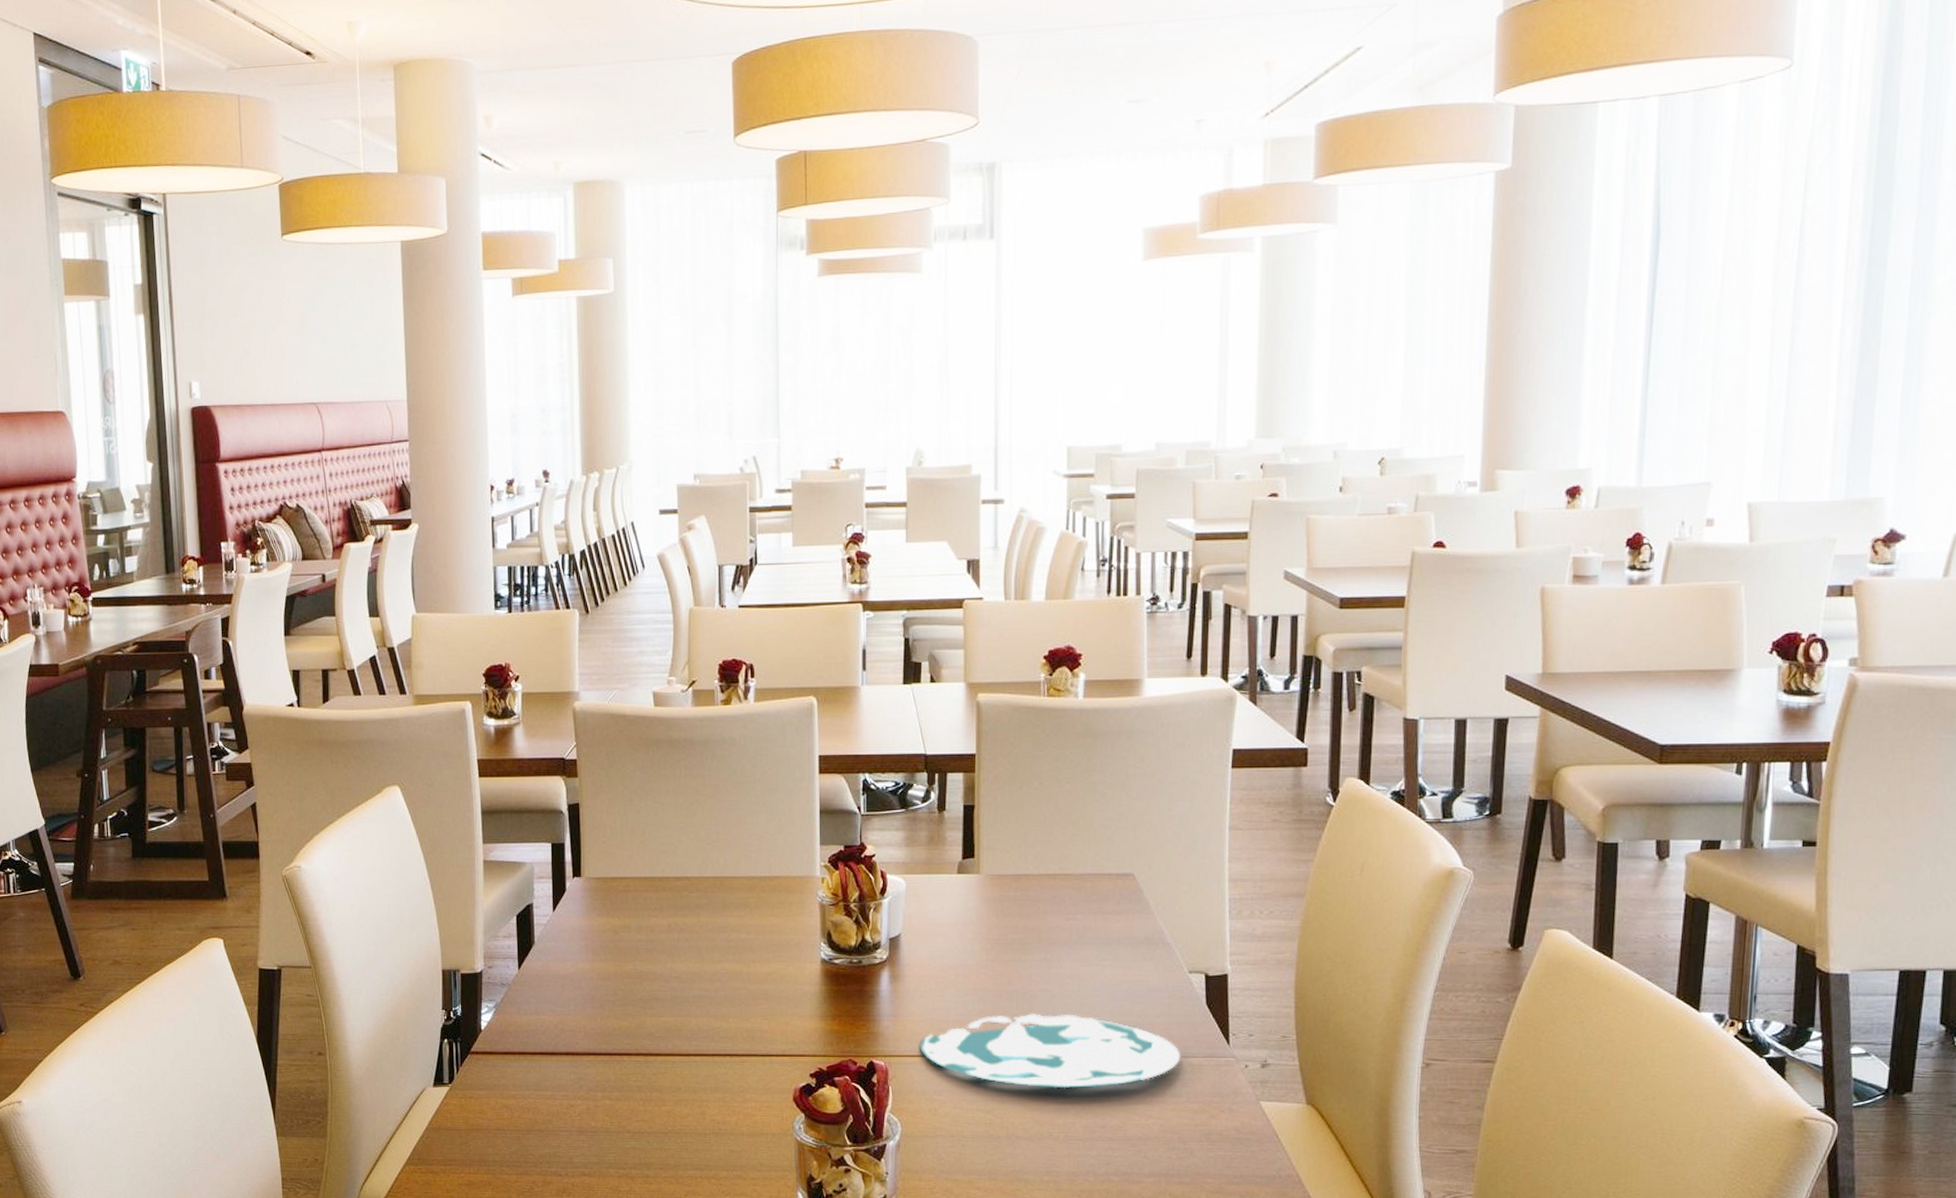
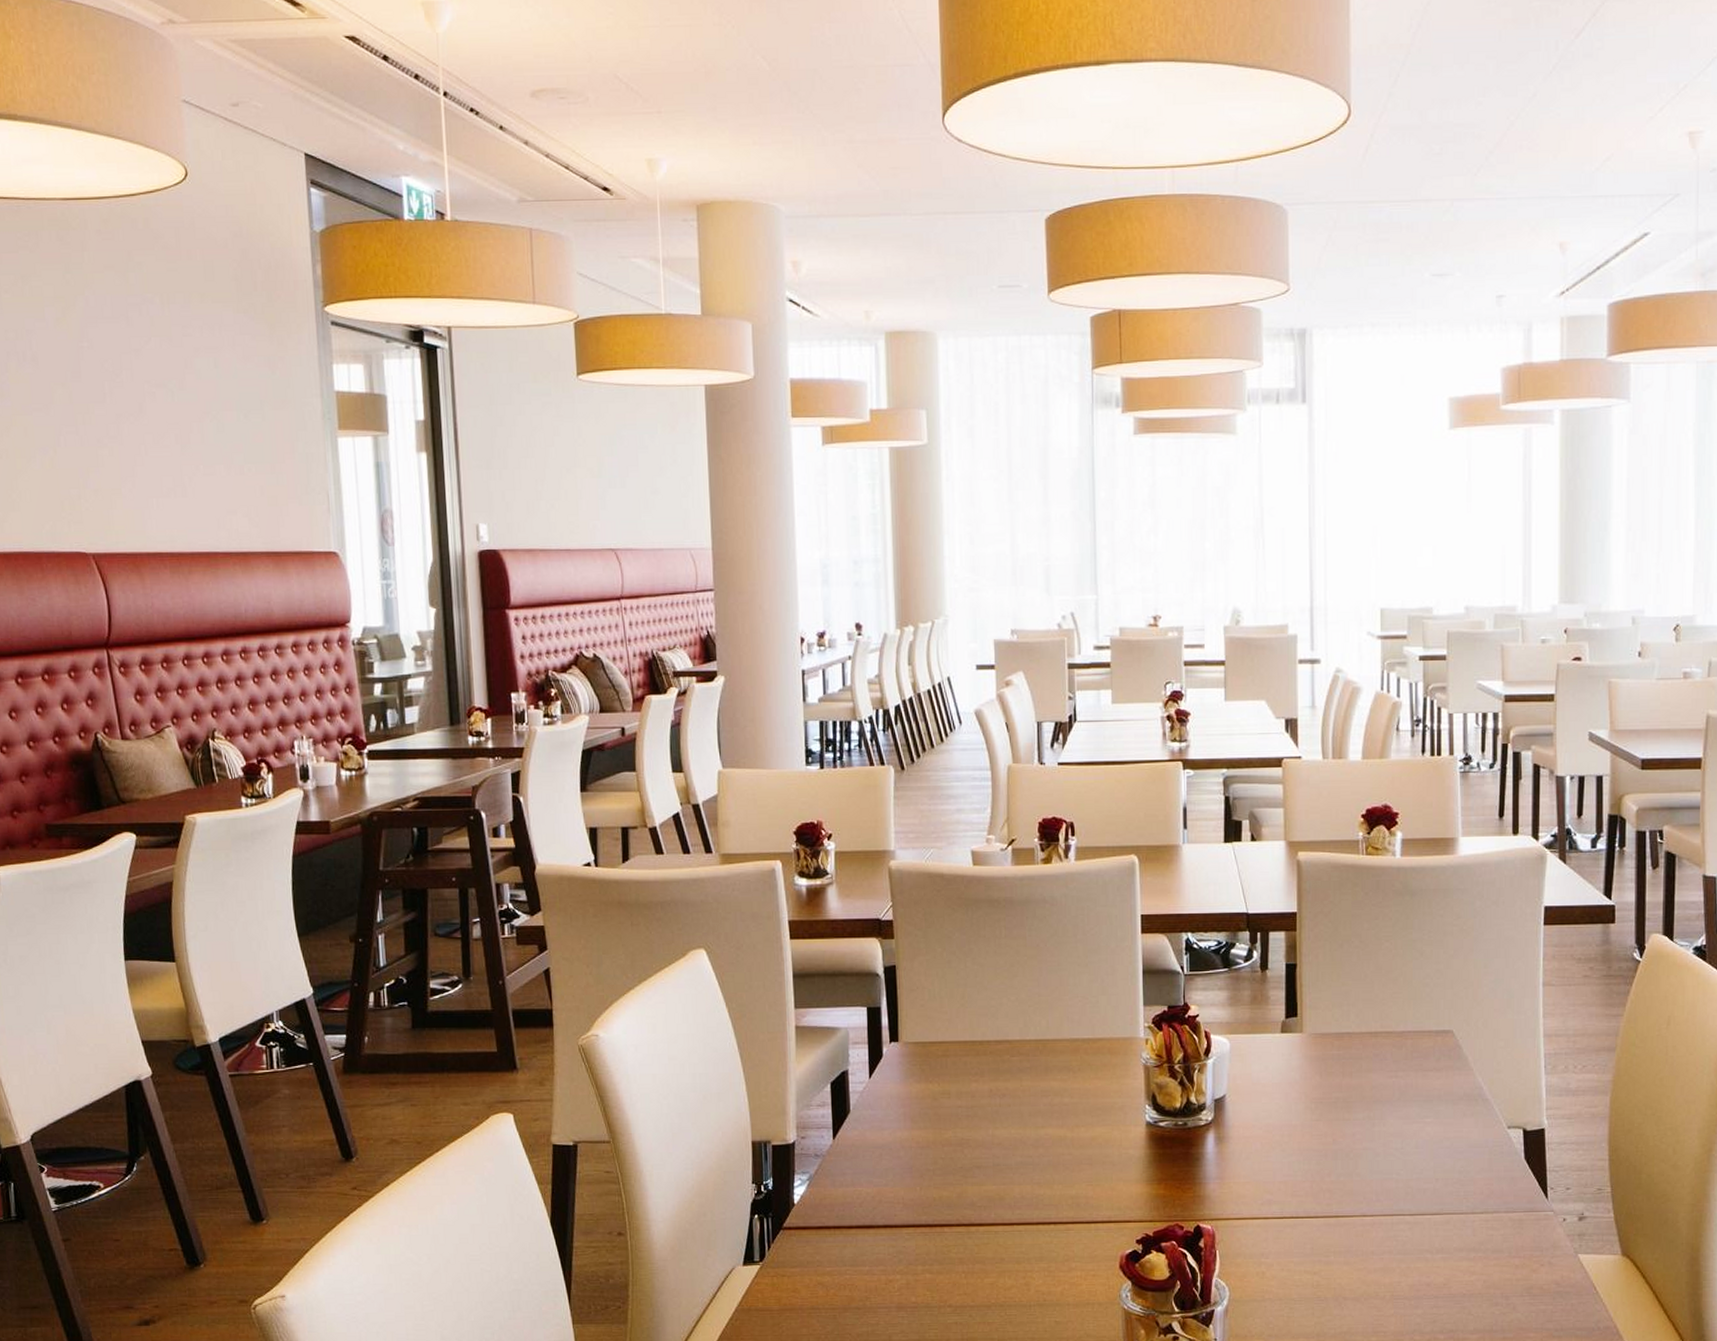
plate: present [919,1013,1180,1089] -> none [1246,1172,1501,1248]

